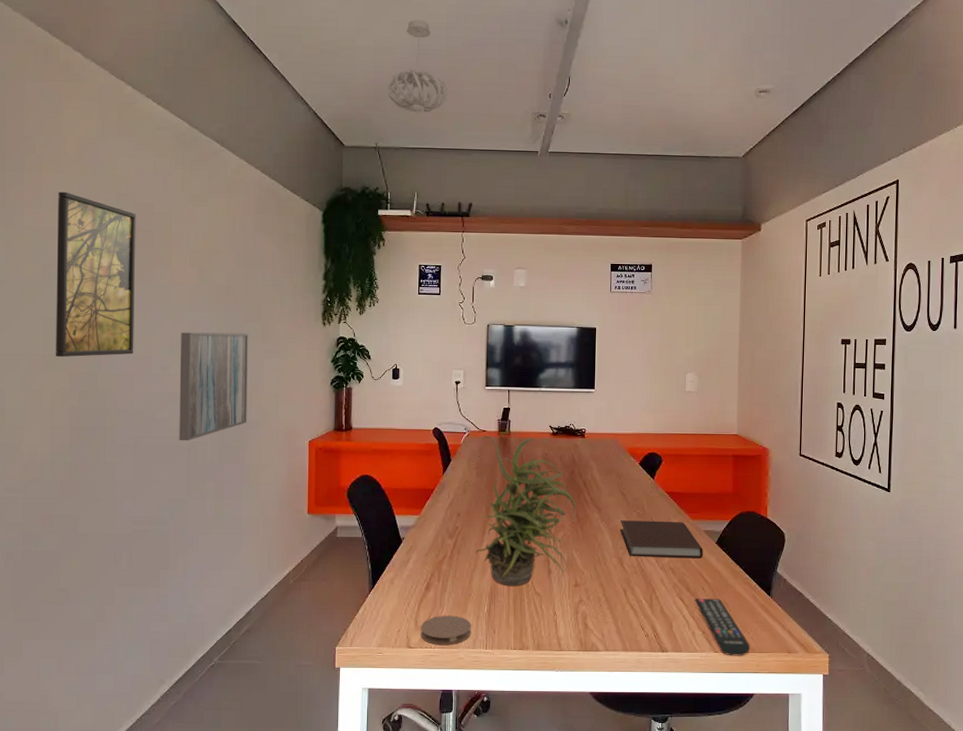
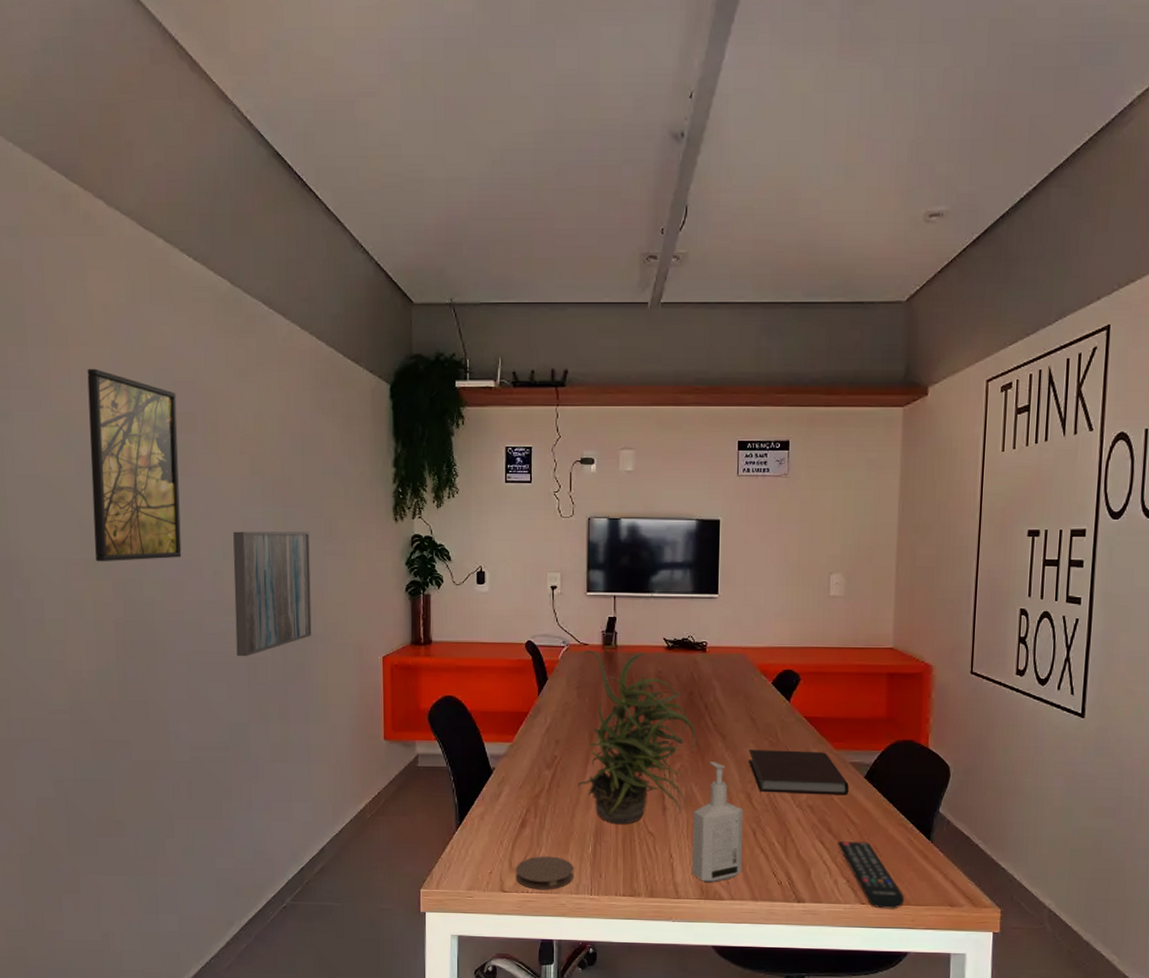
pendant light: present [387,19,448,114] -> none [462,140,537,260]
bottle: none [573,531,617,636] -> present [692,762,744,883]

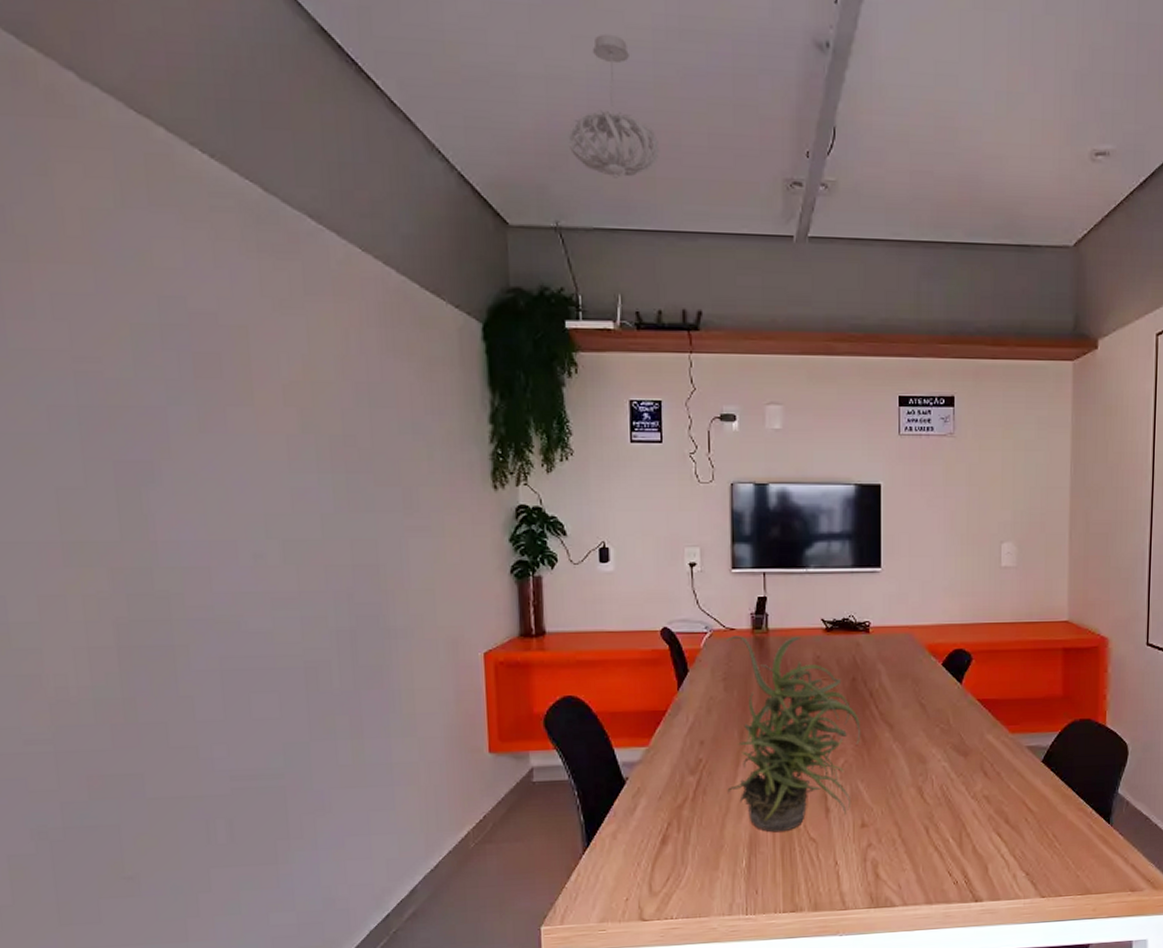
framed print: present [87,368,182,562] -> none [59,292,208,546]
wall art: present [233,531,312,657] -> none [279,503,390,661]
pendant light: none [462,140,537,260] -> present [568,33,660,178]
coaster: present [515,856,574,890] -> none [656,874,726,915]
bottle: present [692,762,744,883] -> none [860,754,915,890]
notebook: present [748,750,849,795] -> none [918,736,1026,785]
remote control: present [837,841,905,909] -> none [1015,830,1086,901]

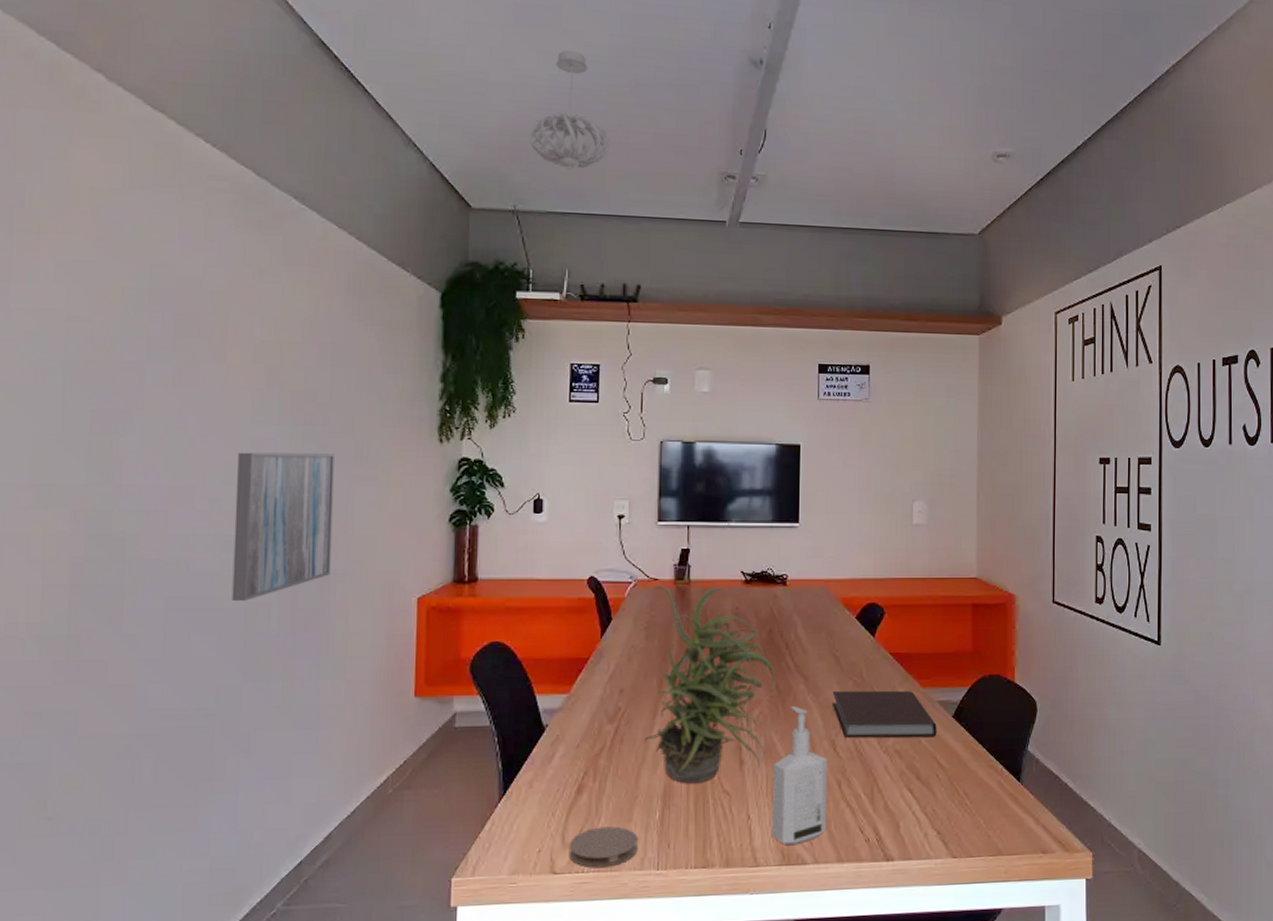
wall art: none [279,503,390,661] -> present [232,452,334,602]
coaster: none [656,874,726,915] -> present [569,826,639,868]
bottle: none [860,754,915,890] -> present [772,706,828,846]
notebook: none [918,736,1026,785] -> present [832,690,937,739]

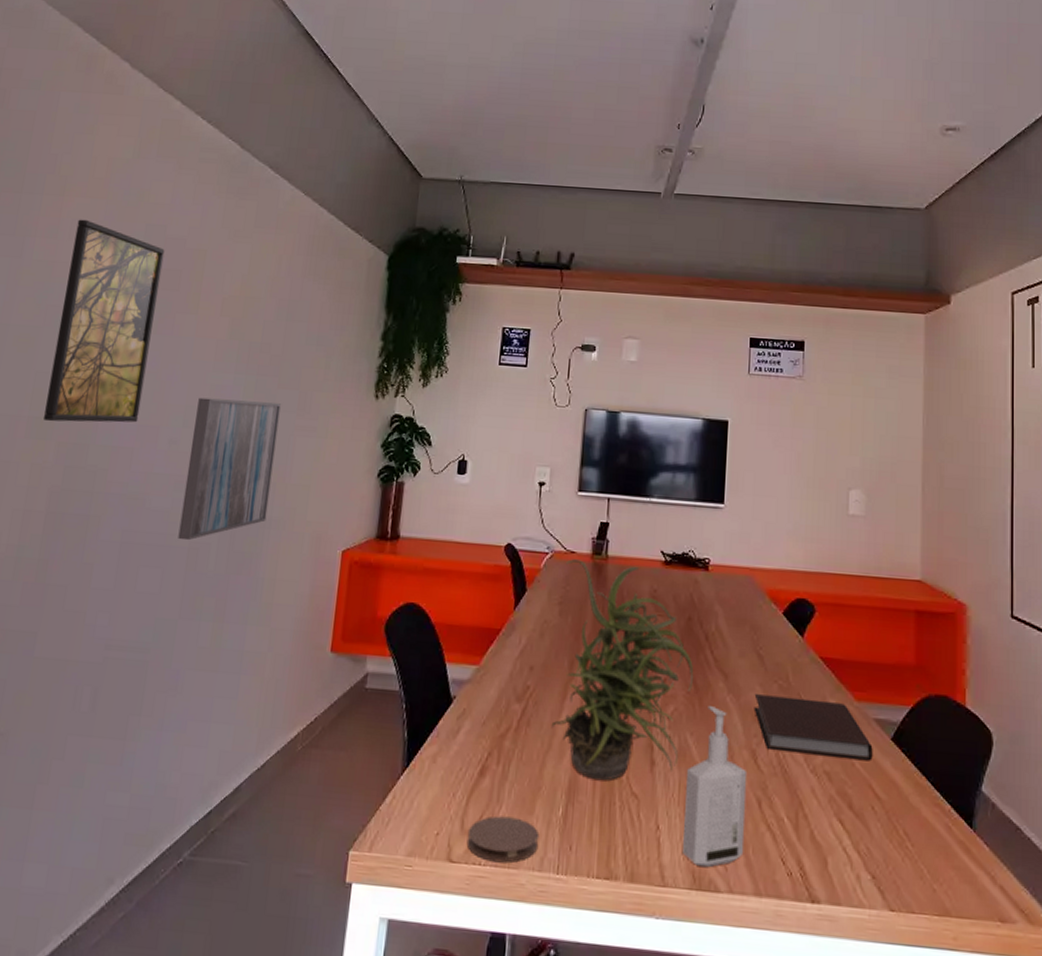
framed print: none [50,259,177,489] -> present [43,219,165,423]
pendant light: present [529,50,610,170] -> none [479,34,553,143]

